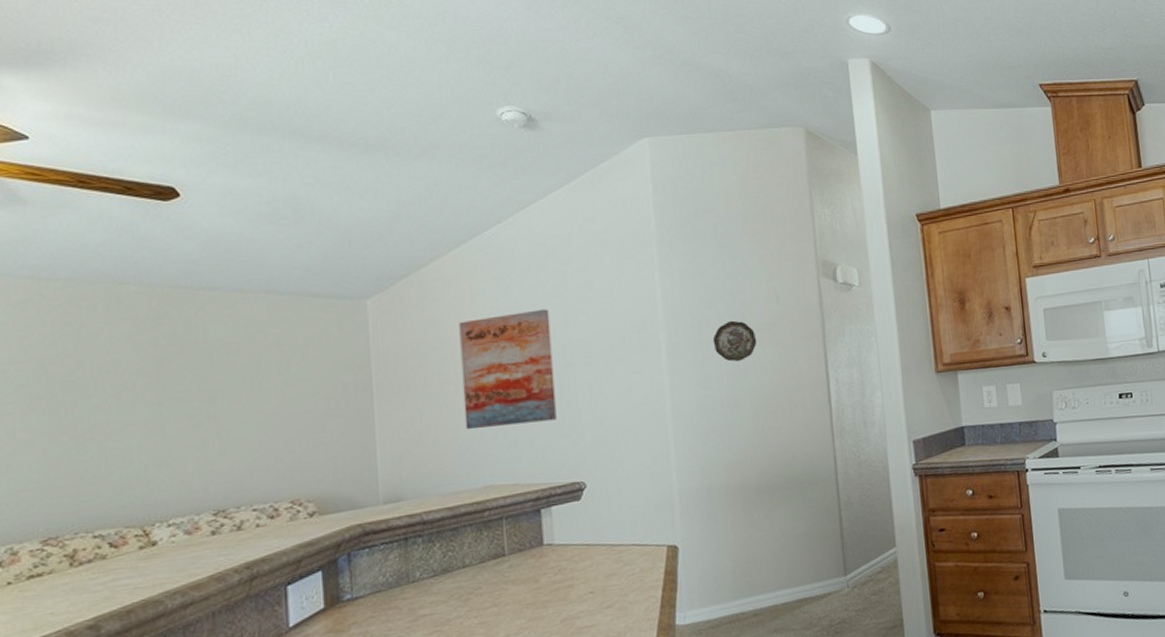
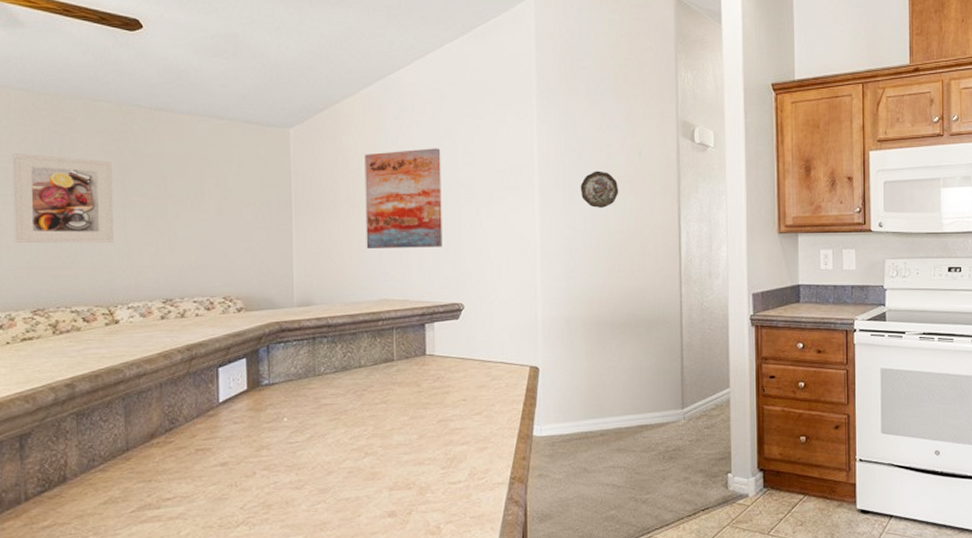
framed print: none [13,352,148,460] -> present [12,152,114,244]

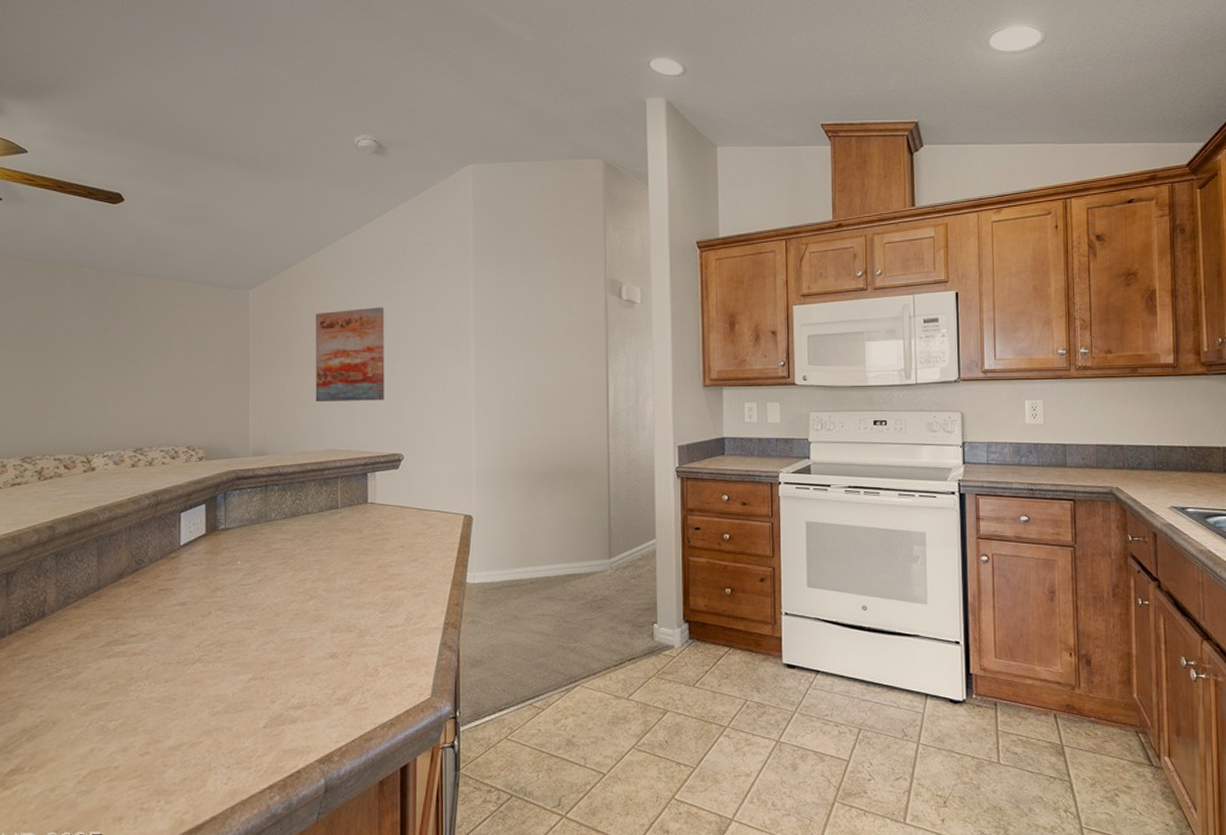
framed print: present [12,152,114,244] -> none [9,315,94,397]
decorative plate: present [580,170,619,208] -> none [513,327,550,363]

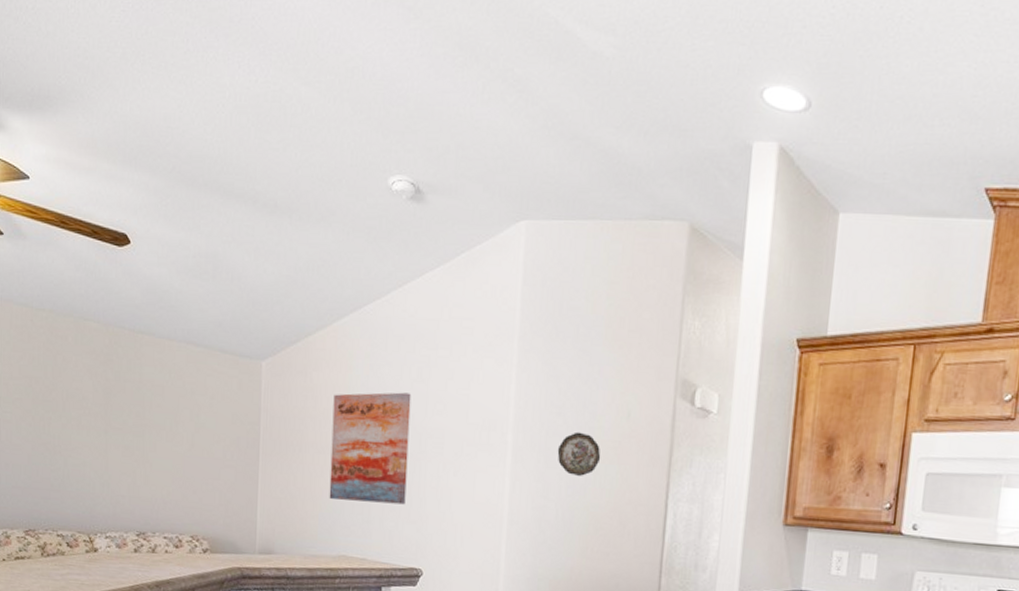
decorative plate: none [513,327,550,363] -> present [557,431,601,476]

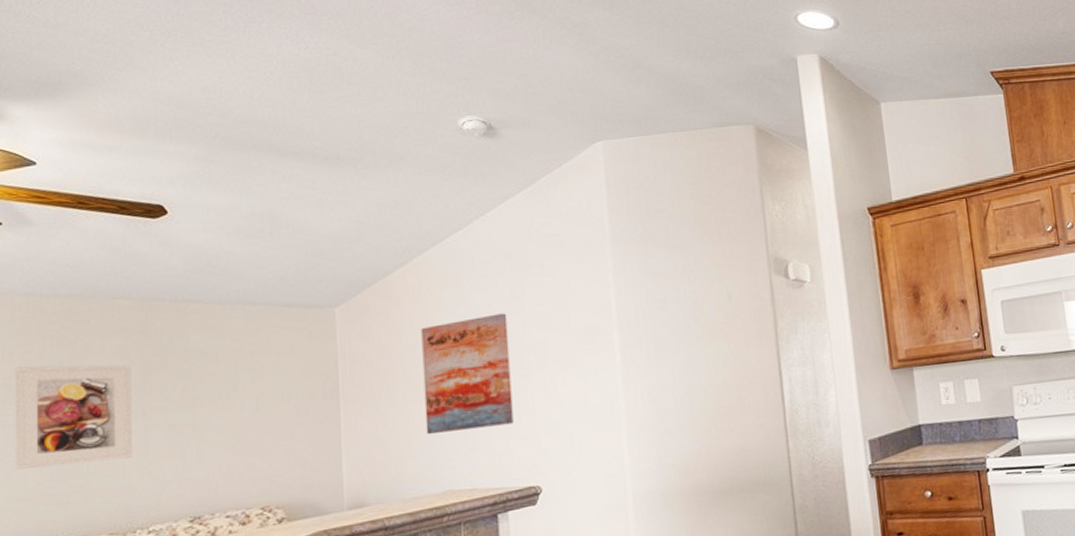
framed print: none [12,369,98,469] -> present [15,364,132,469]
decorative plate: present [557,431,601,476] -> none [665,320,710,362]

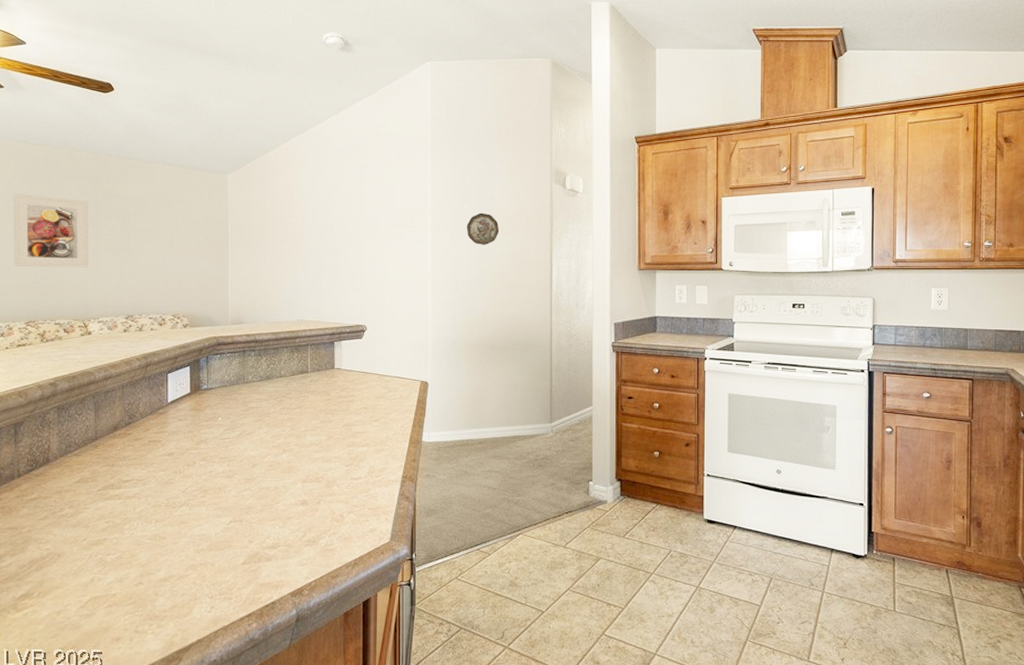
wall art: present [421,313,514,434] -> none [287,192,350,277]
decorative plate: none [665,320,710,362] -> present [466,212,500,245]

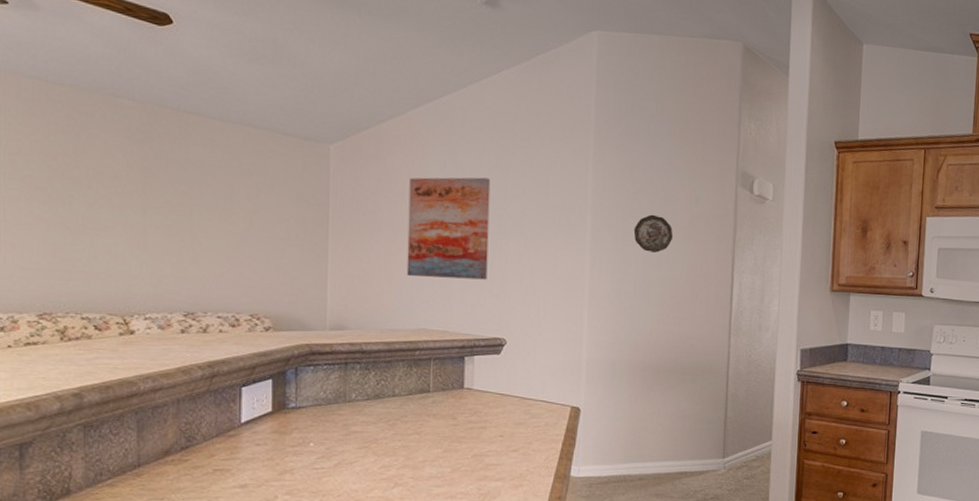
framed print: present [13,193,89,268] -> none [20,145,133,249]
wall art: none [287,192,350,277] -> present [406,177,491,280]

